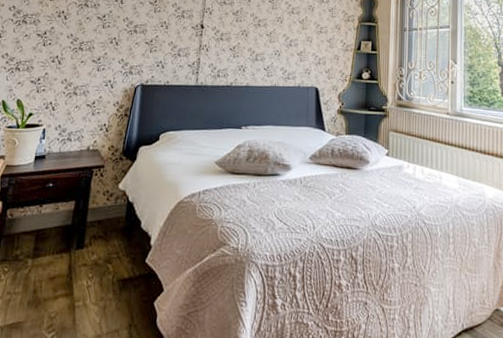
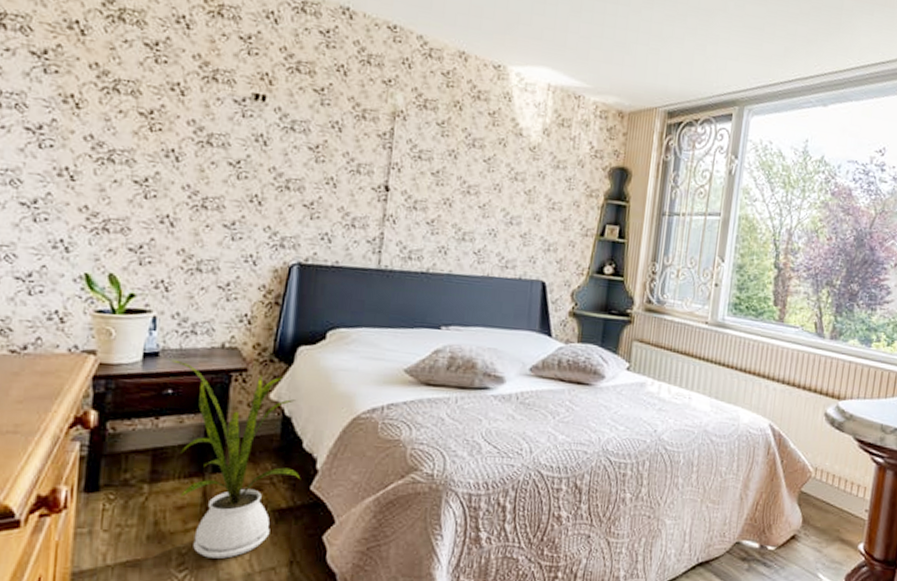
house plant: none [50,160,138,322] -> present [166,359,300,559]

